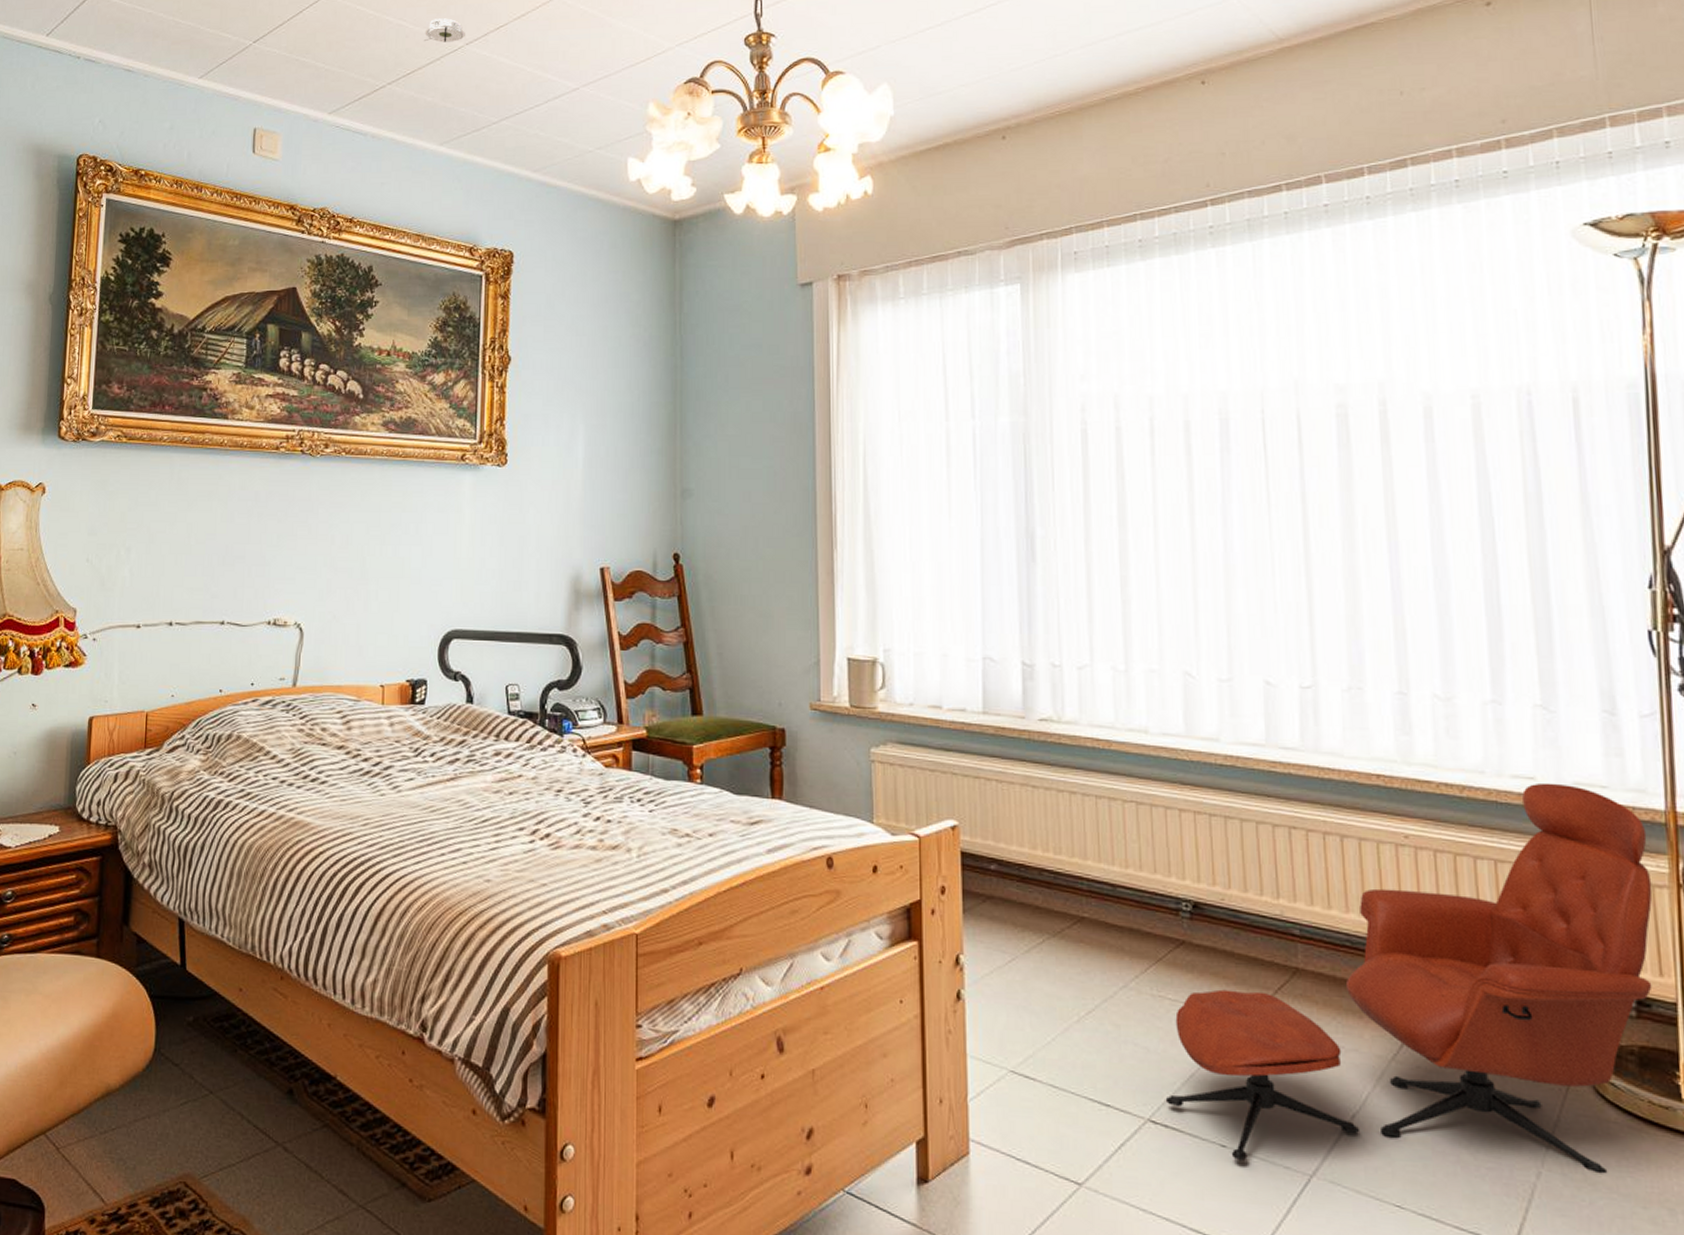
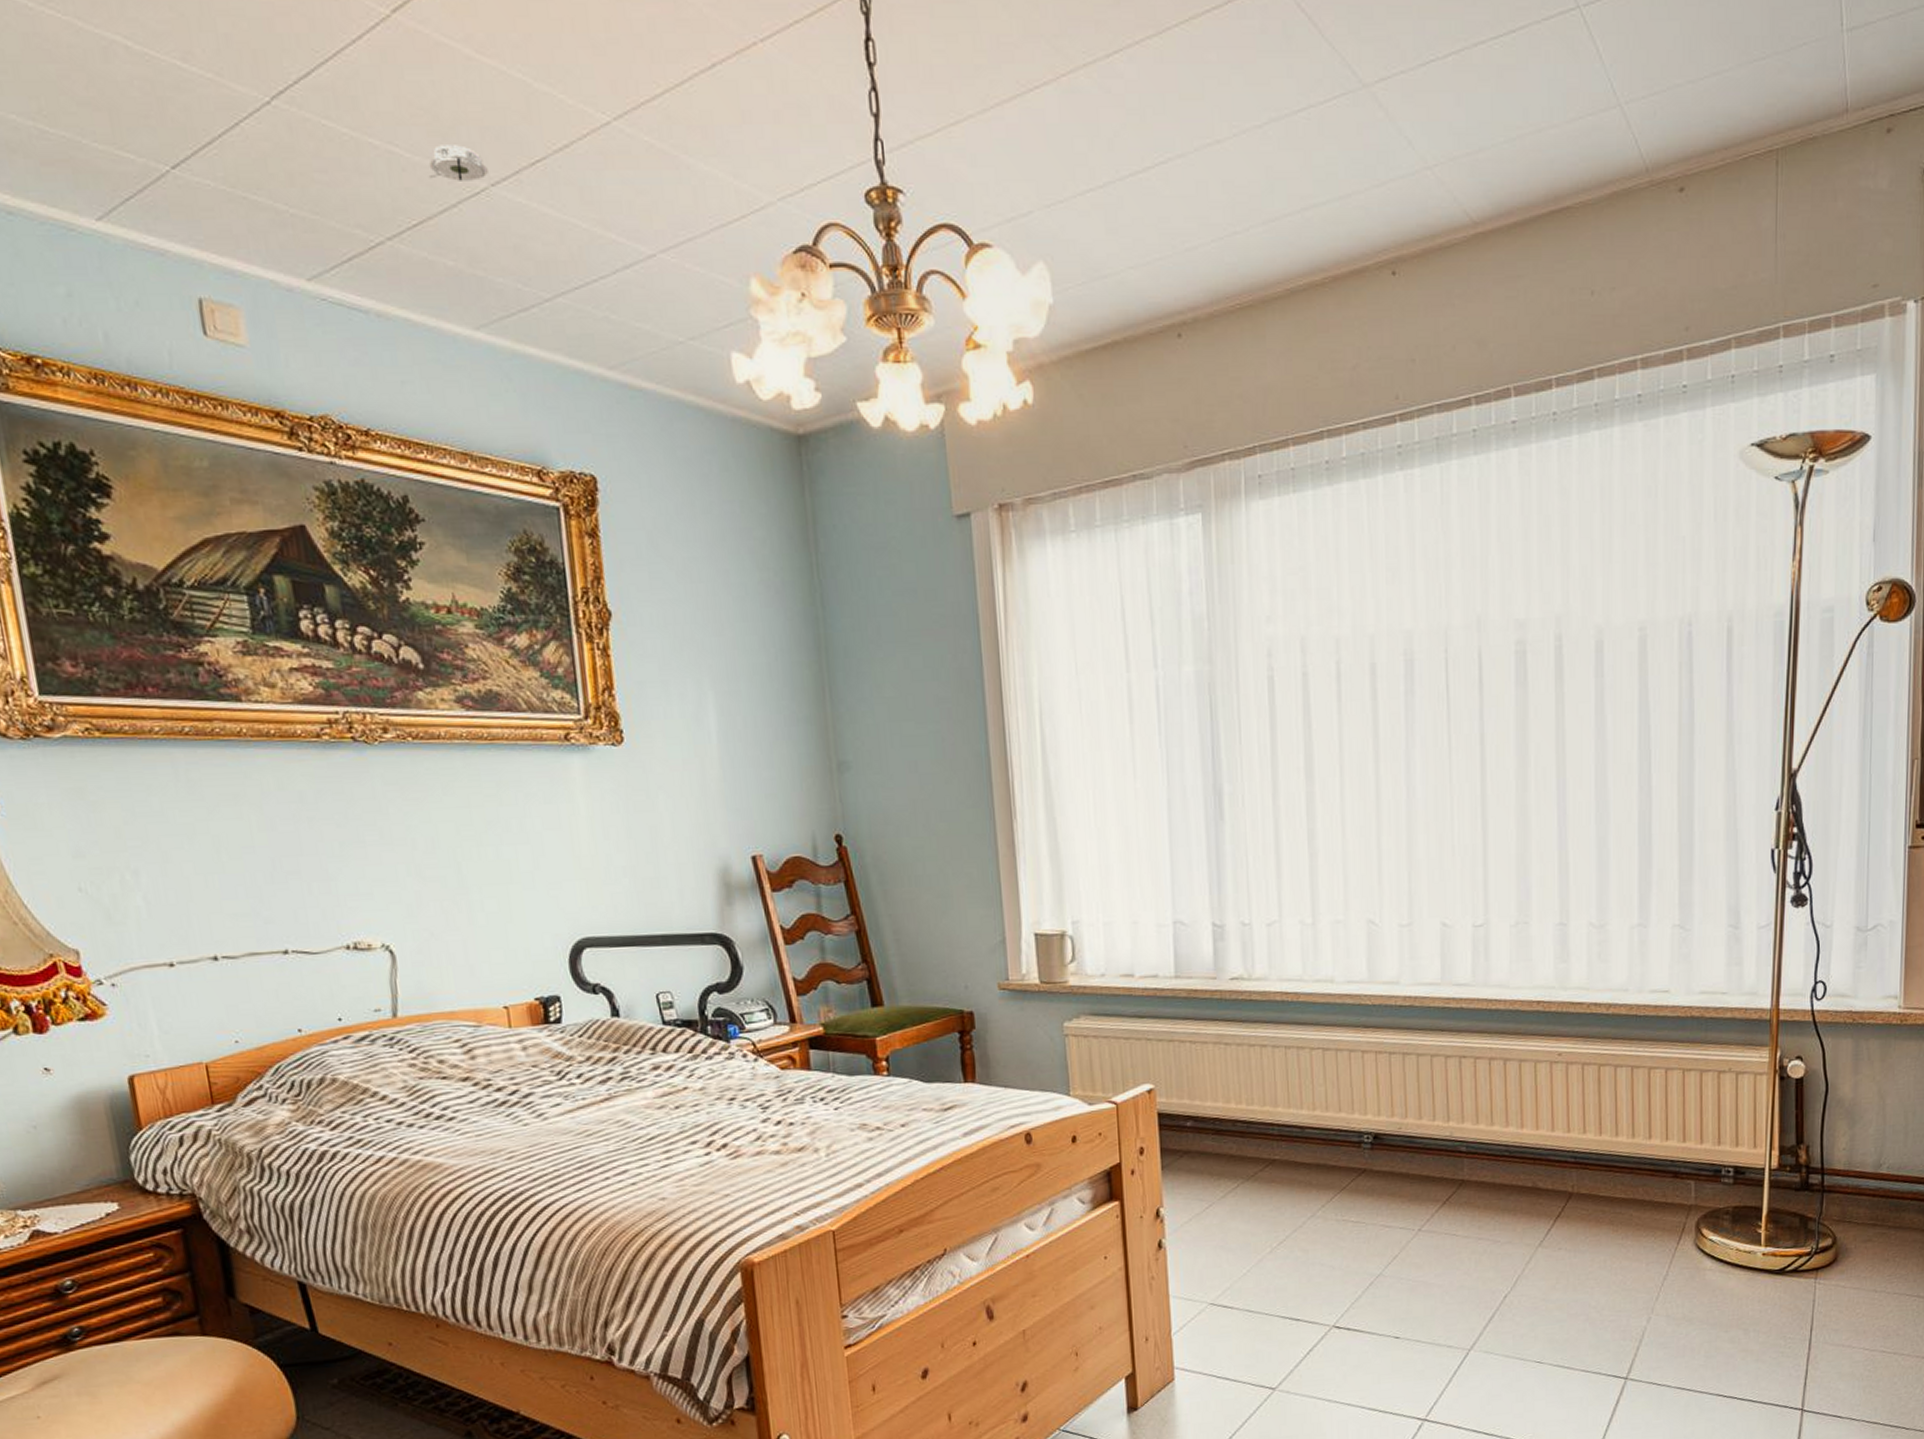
armchair: present [1165,782,1653,1174] -> none [1348,993,1755,1348]

